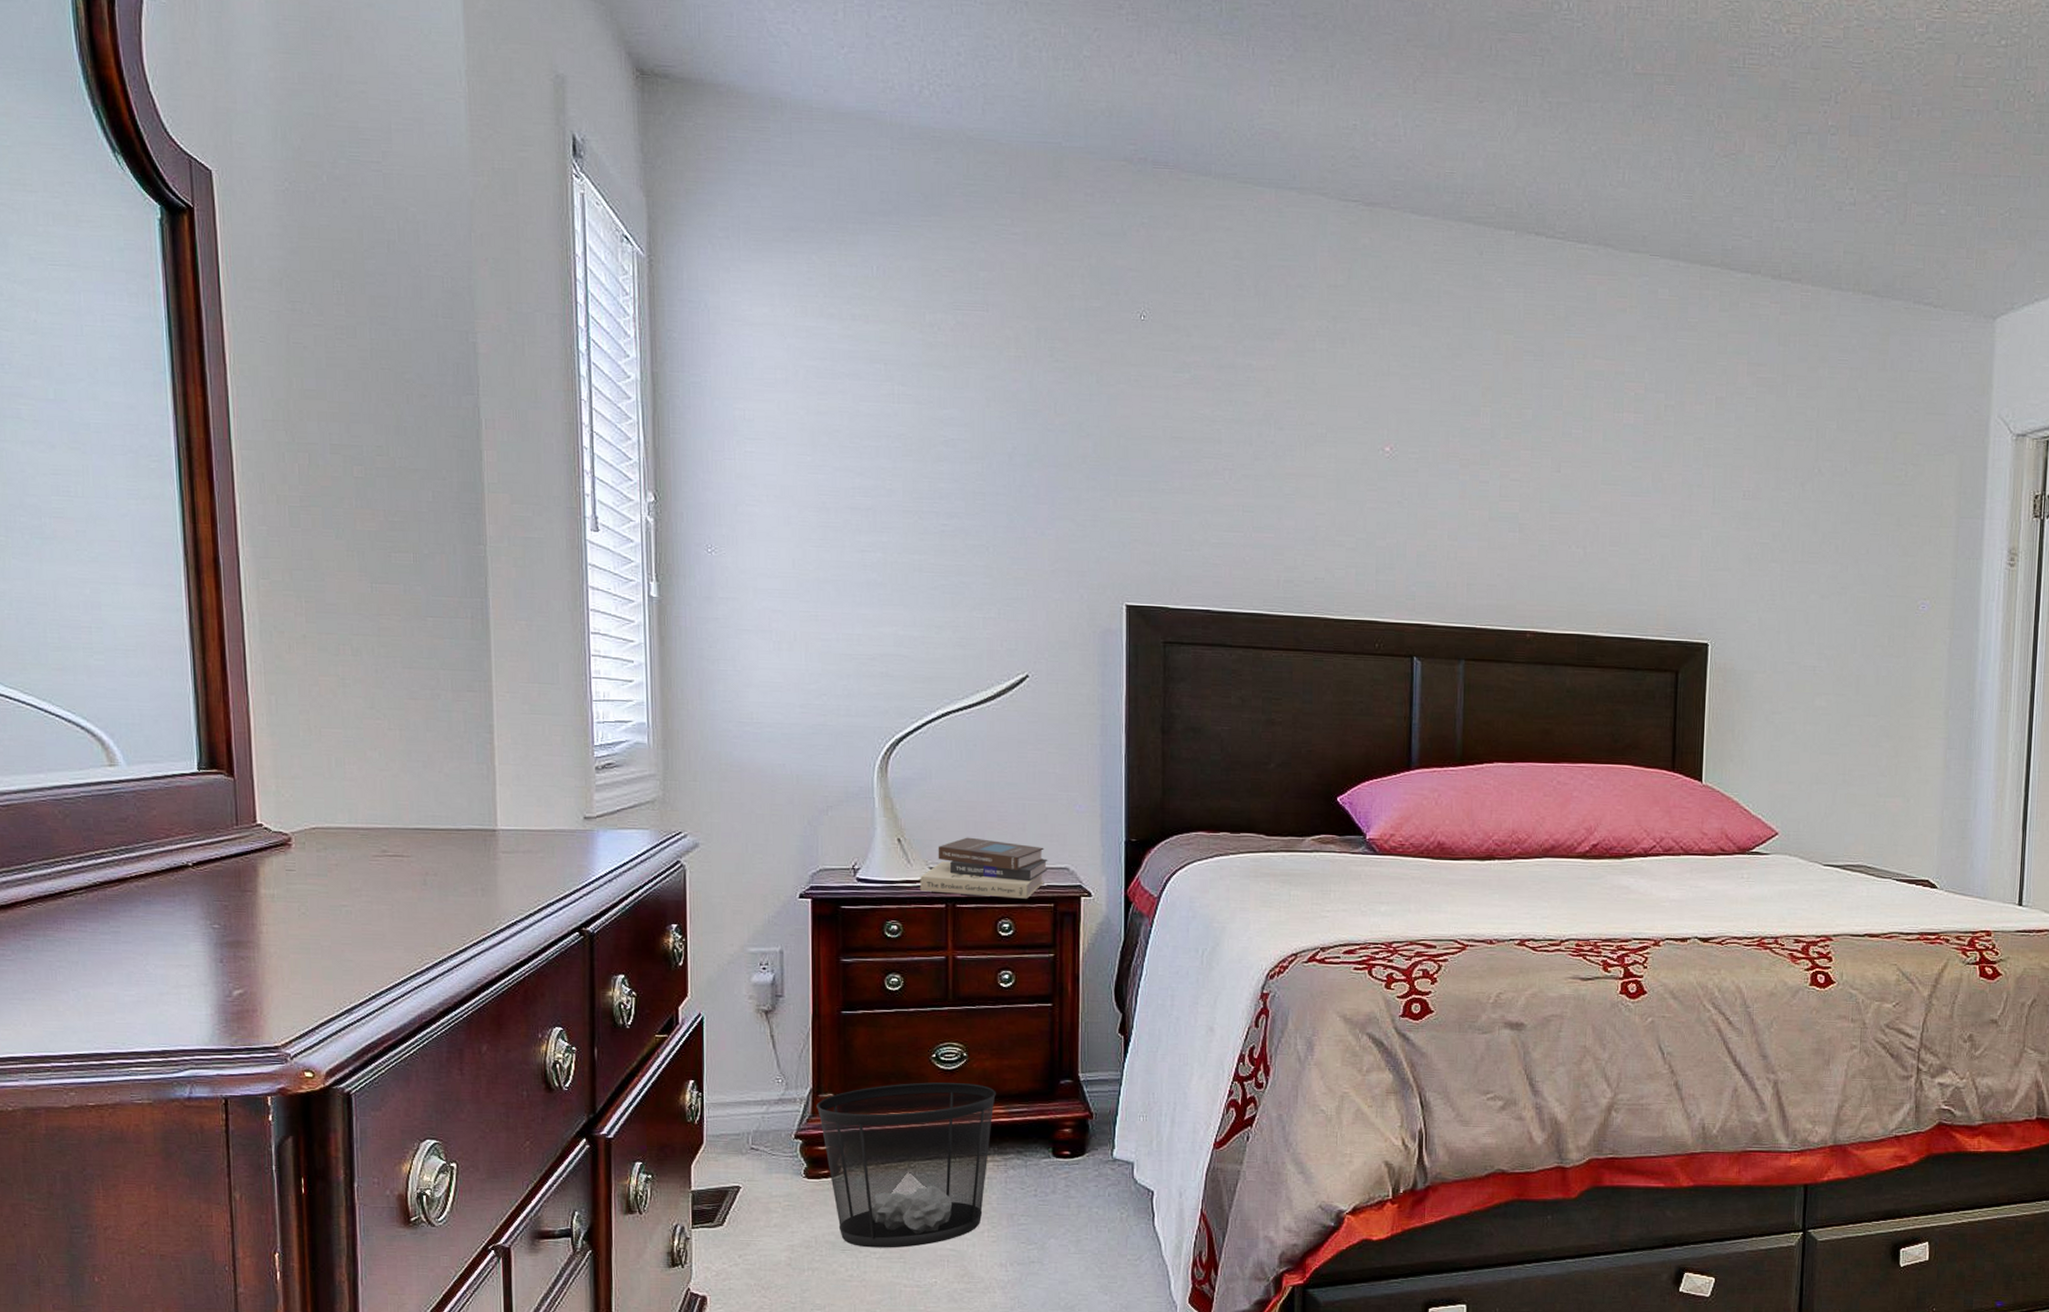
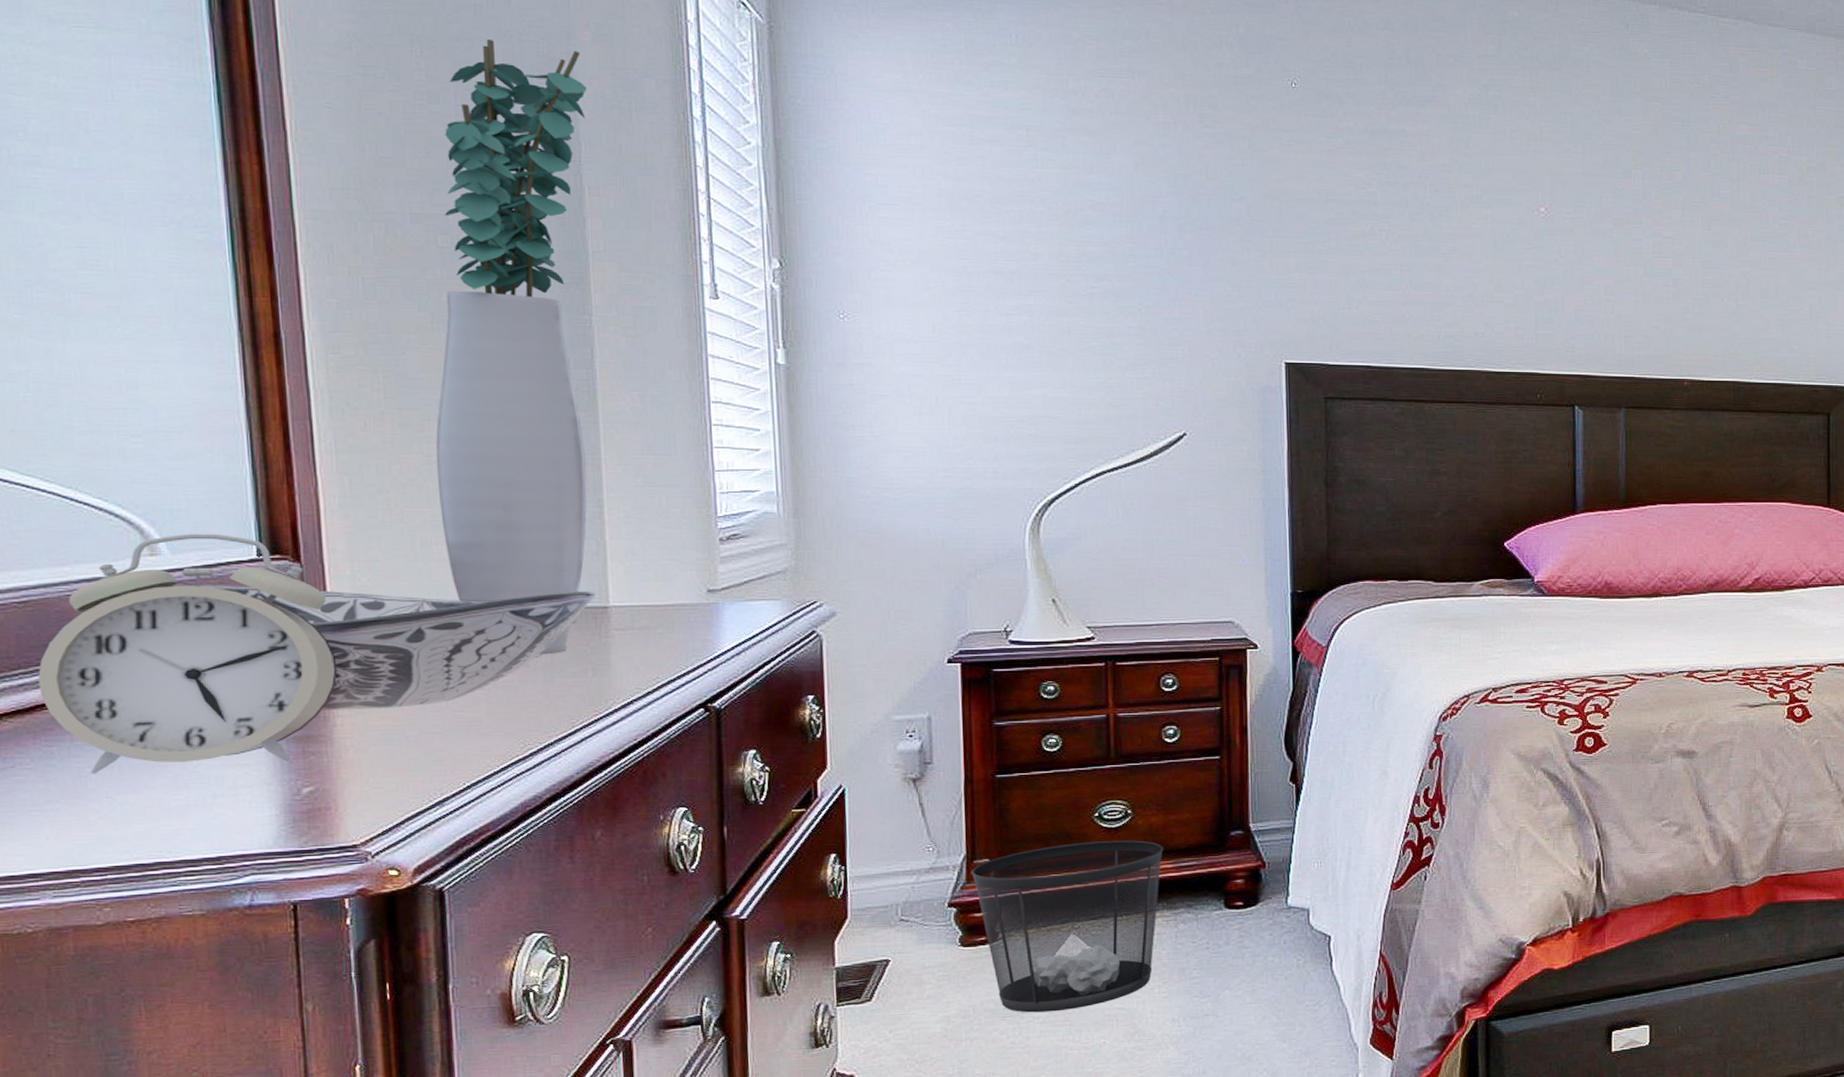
alarm clock: none [18,746,264,968] -> present [38,533,338,775]
decorative bowl: none [139,795,485,919] -> present [186,585,595,710]
vase: none [349,275,486,874] -> present [435,39,587,655]
books: present [920,837,1048,899] -> none [1077,595,1212,654]

